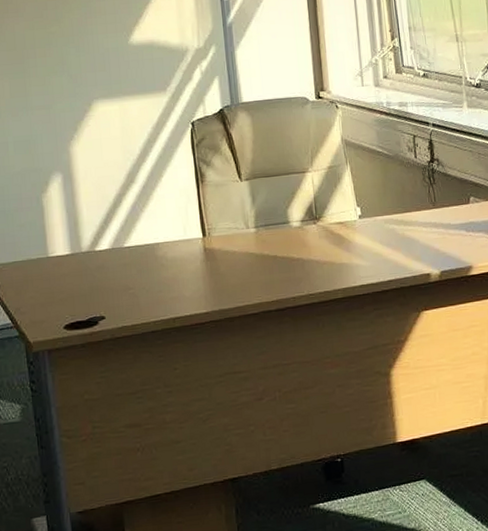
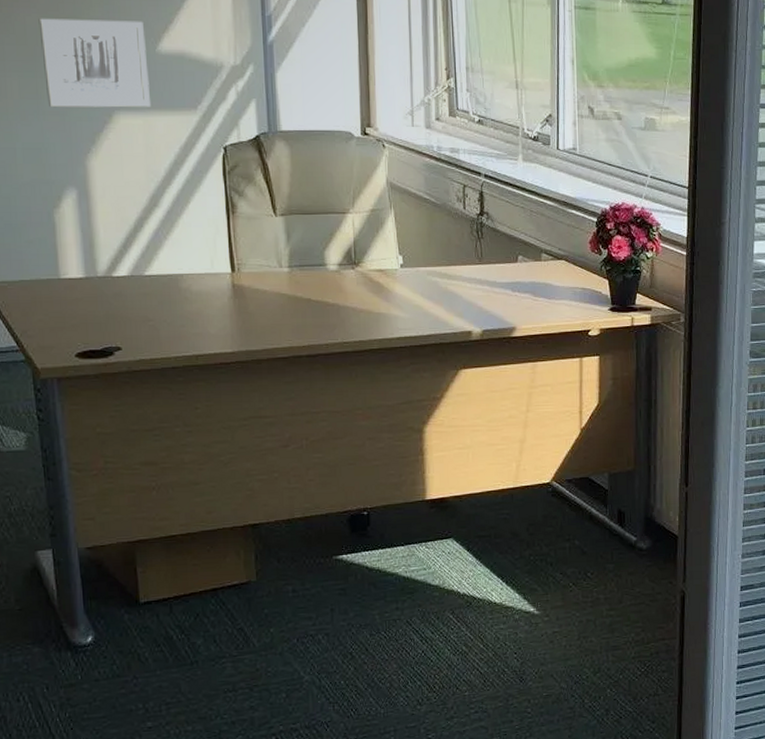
wall art: none [26,18,126,103] -> present [38,18,152,108]

